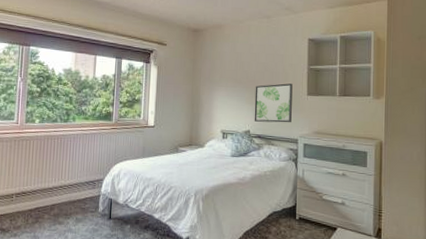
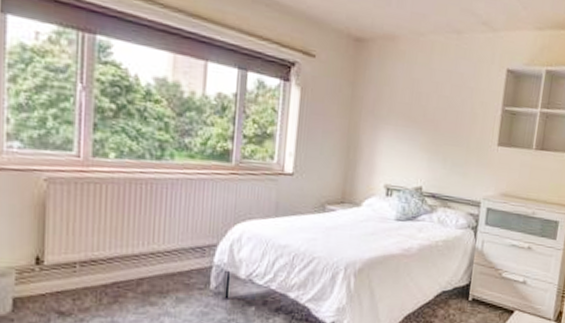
wall art: present [254,83,293,123] -> none [428,127,482,180]

